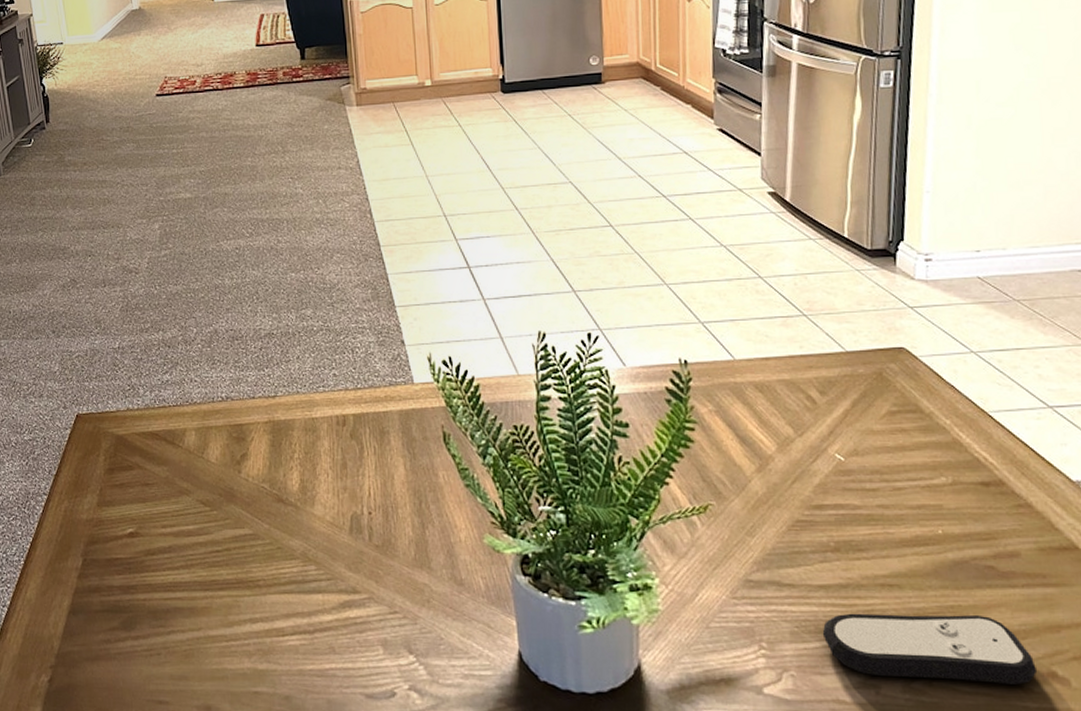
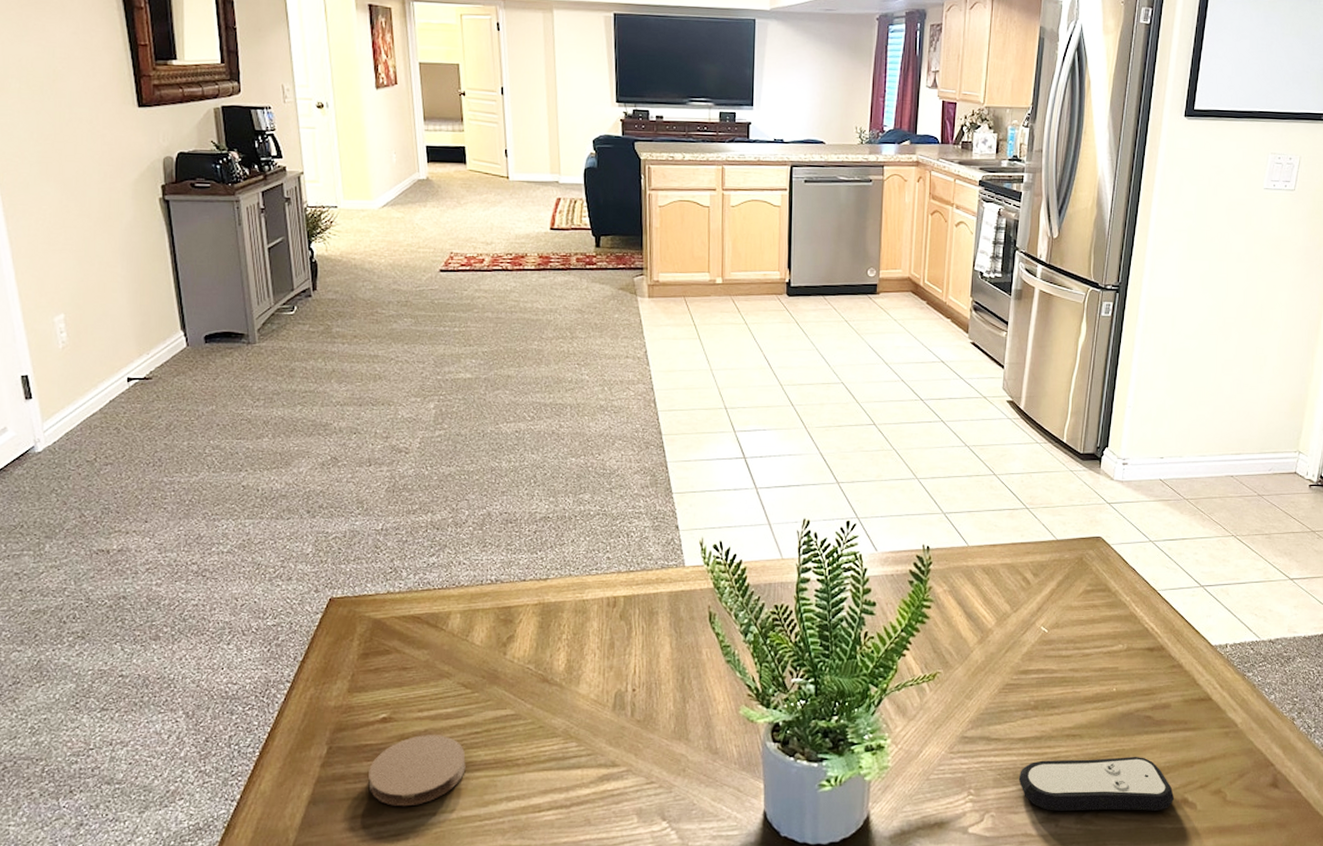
coaster: none [120,551,209,622] -> present [369,735,466,807]

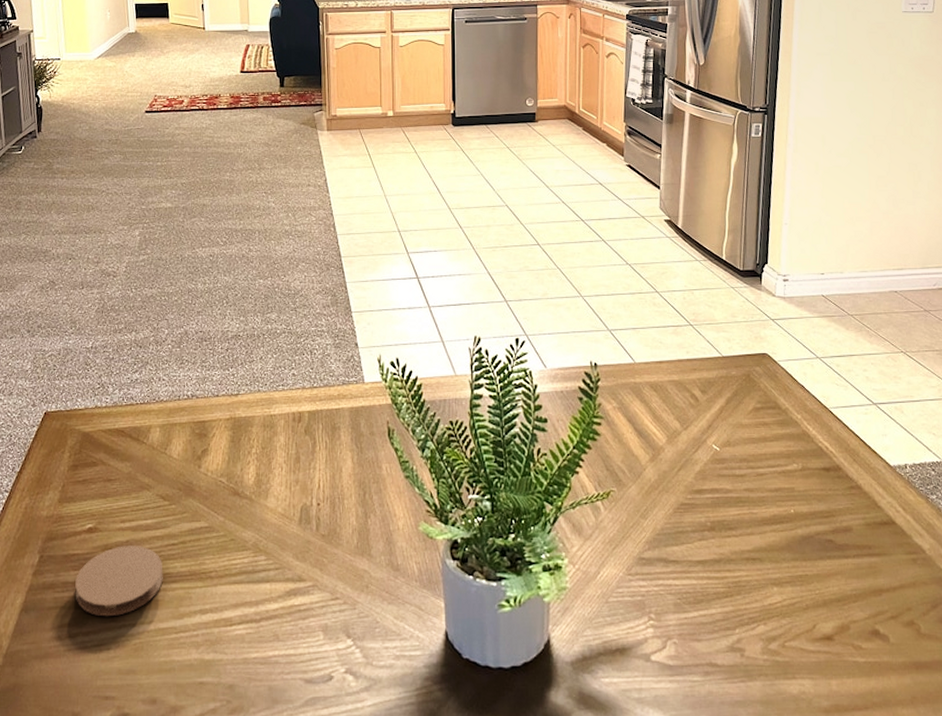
remote control: present [1018,756,1175,811] -> none [699,582,865,642]

